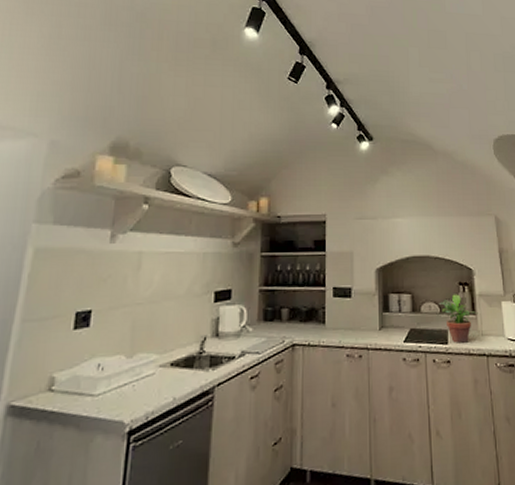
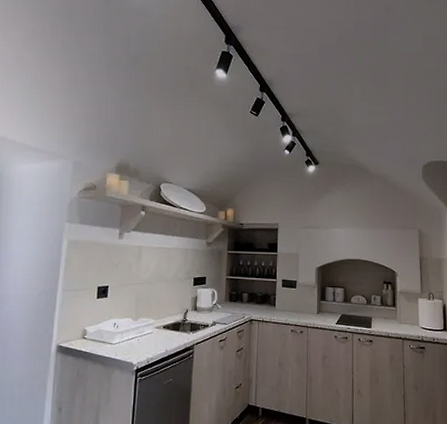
potted plant: present [438,294,478,343] -> none [365,290,398,328]

